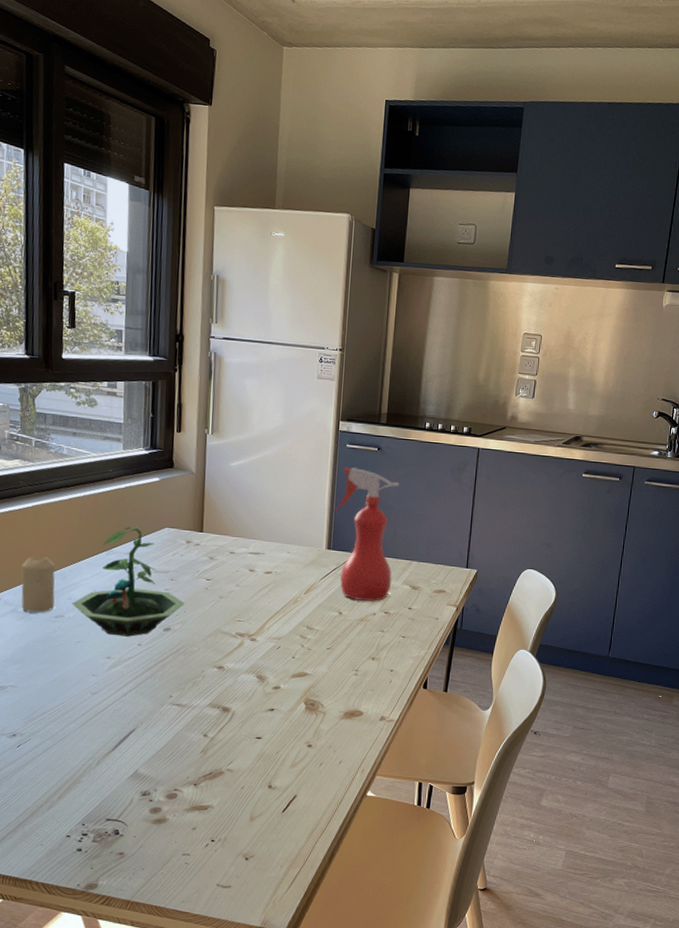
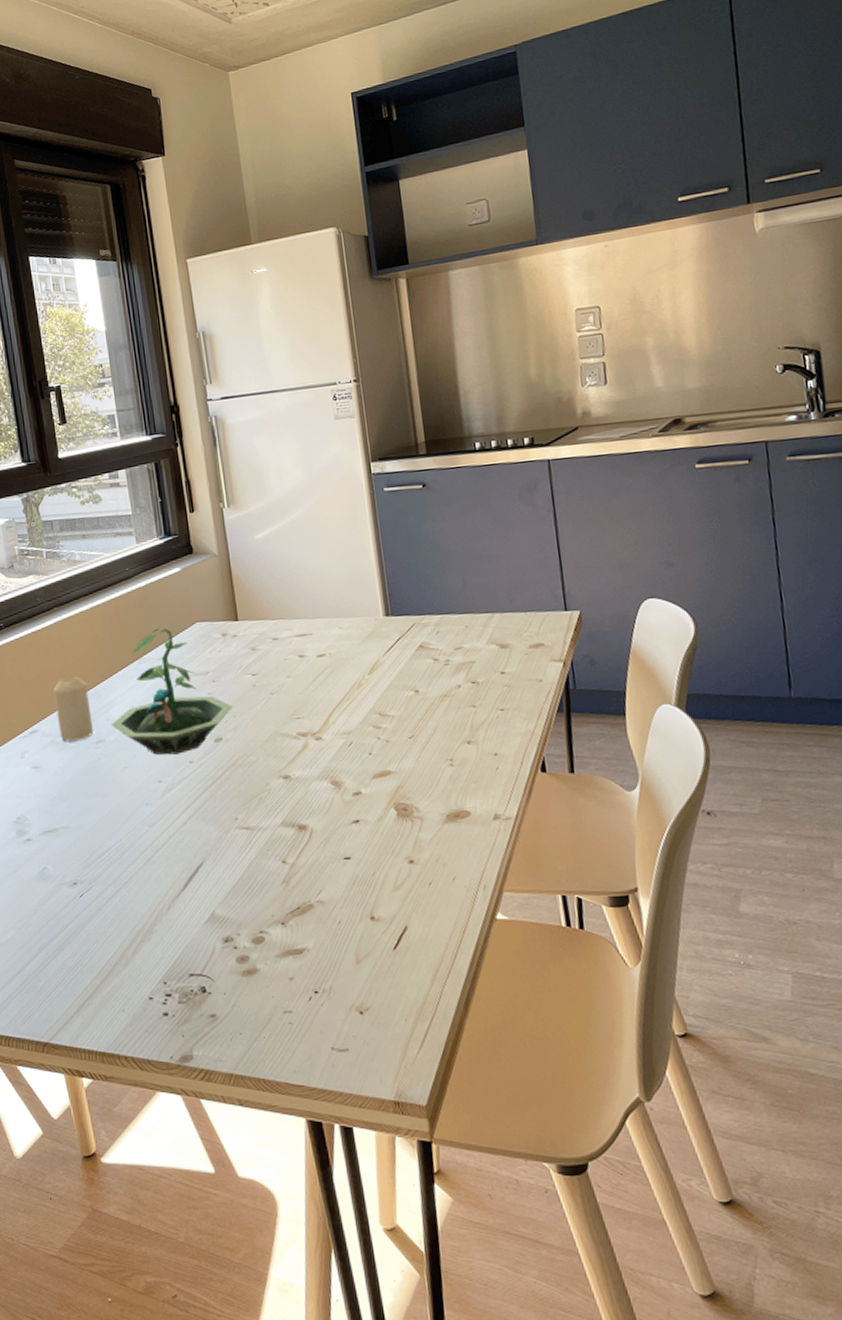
spray bottle: present [333,467,400,601] -> none [384,513,473,673]

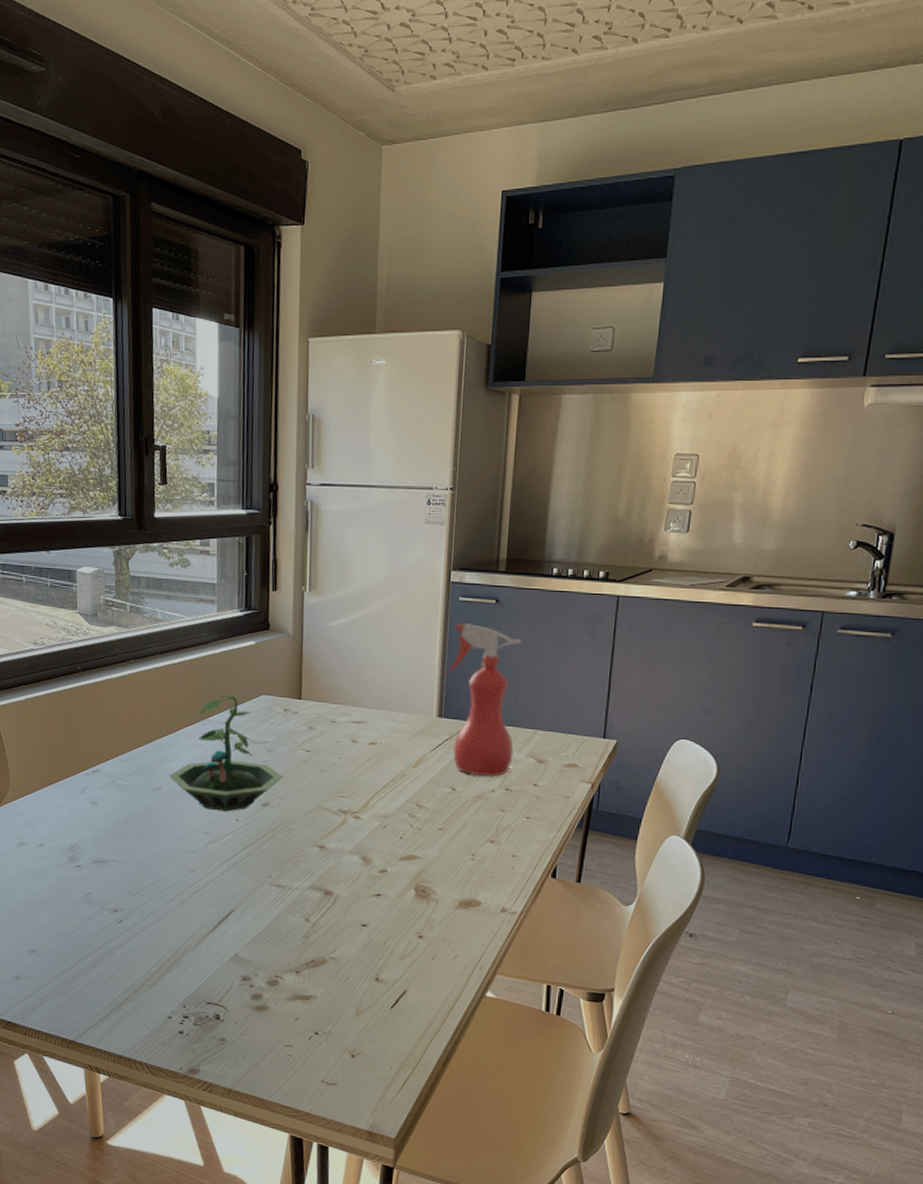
candle: present [53,675,93,741] -> none [119,725,152,785]
spray bottle: none [384,513,473,673] -> present [445,623,522,777]

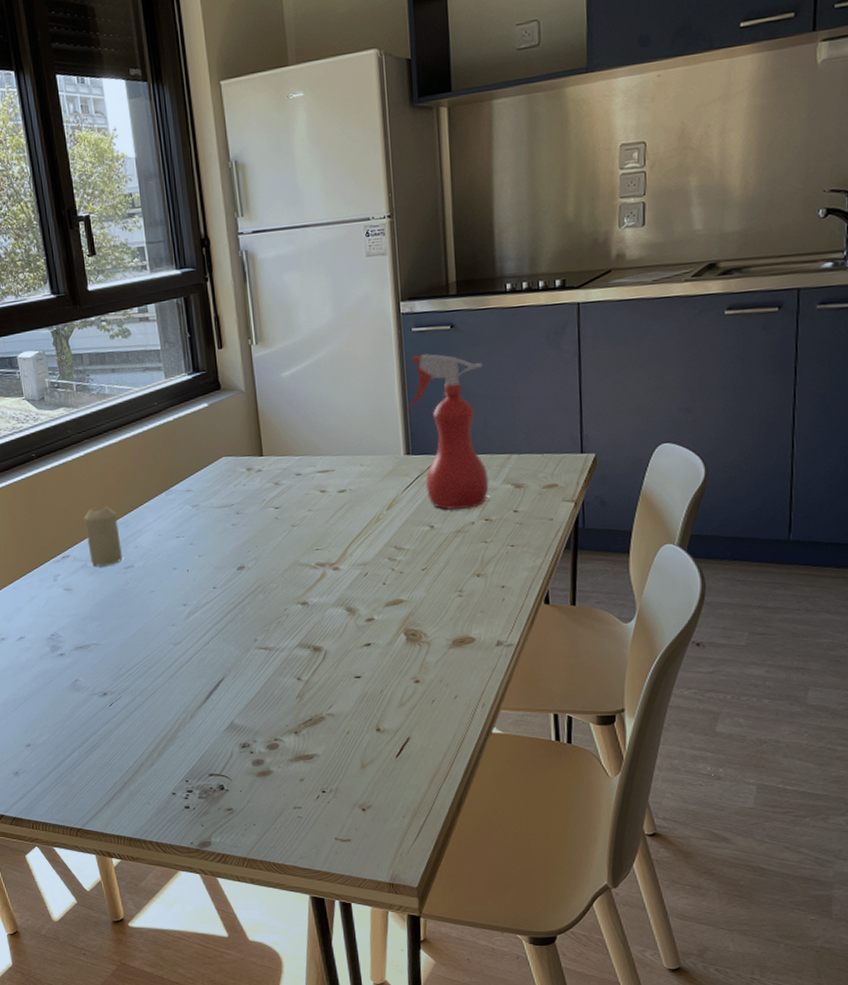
candle: none [119,725,152,785] -> present [84,504,122,566]
terrarium: present [169,693,283,812] -> none [139,459,255,581]

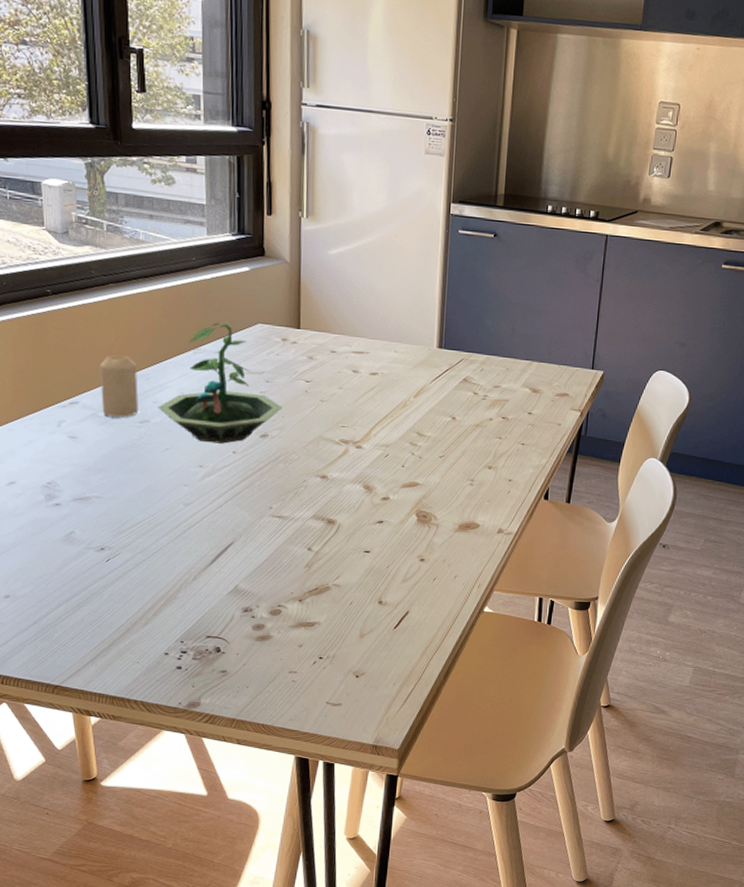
terrarium: none [139,459,255,581] -> present [158,321,283,444]
spray bottle: present [407,354,489,510] -> none [445,256,519,406]

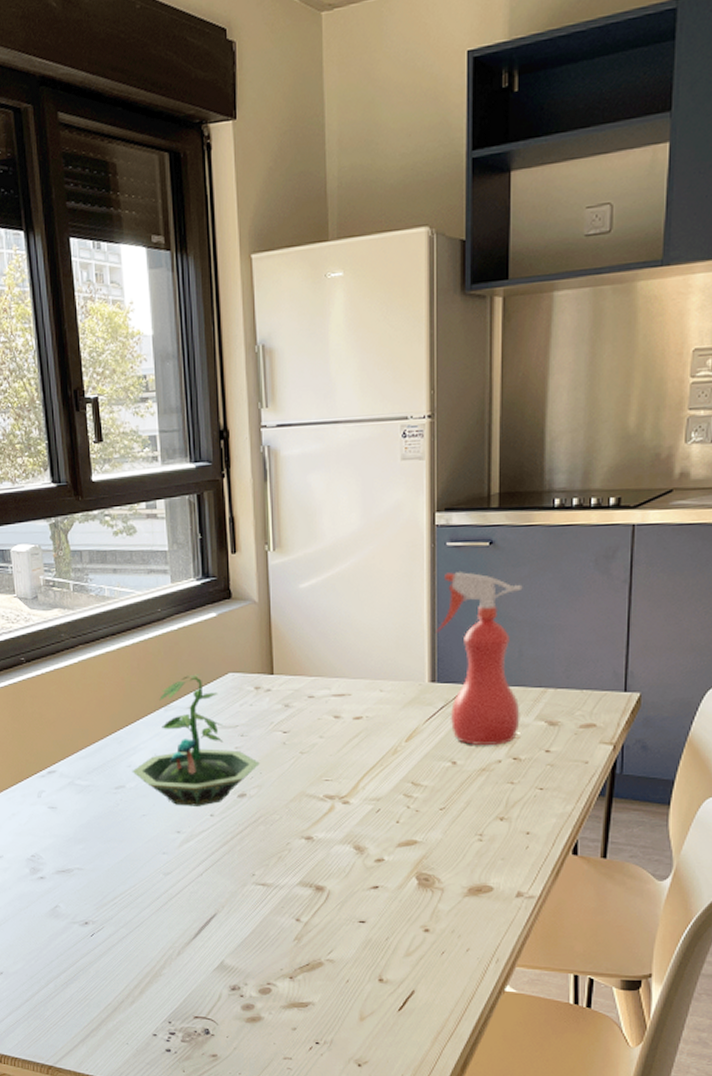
candle: present [100,353,138,417] -> none [74,717,113,784]
spray bottle: none [445,256,519,406] -> present [435,572,523,745]

